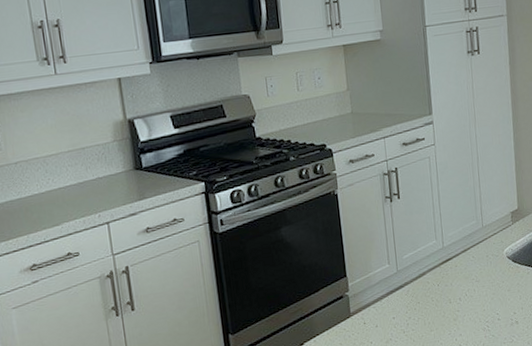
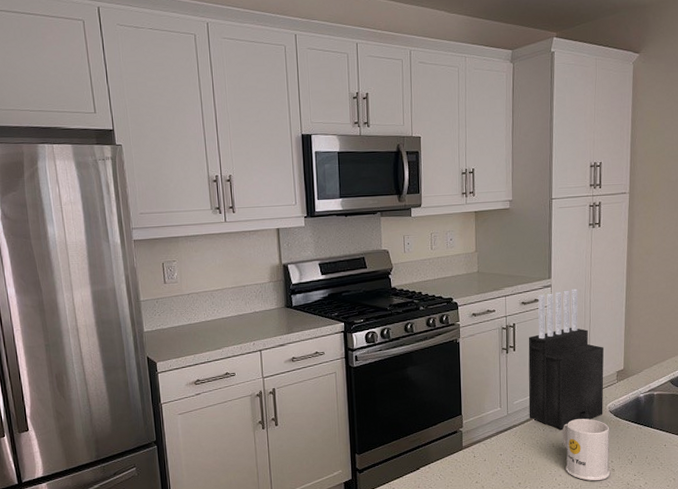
knife block: none [413,123,501,283] -> present [528,288,604,430]
mug: none [458,267,515,338] -> present [563,418,611,481]

